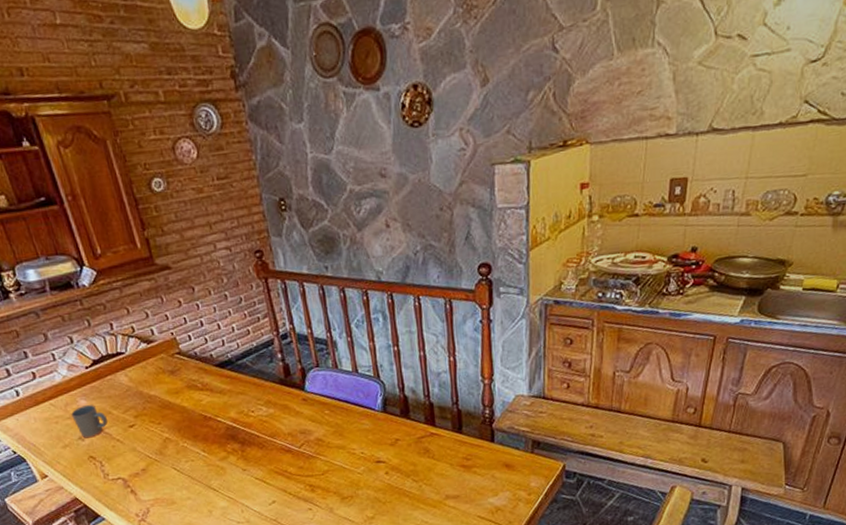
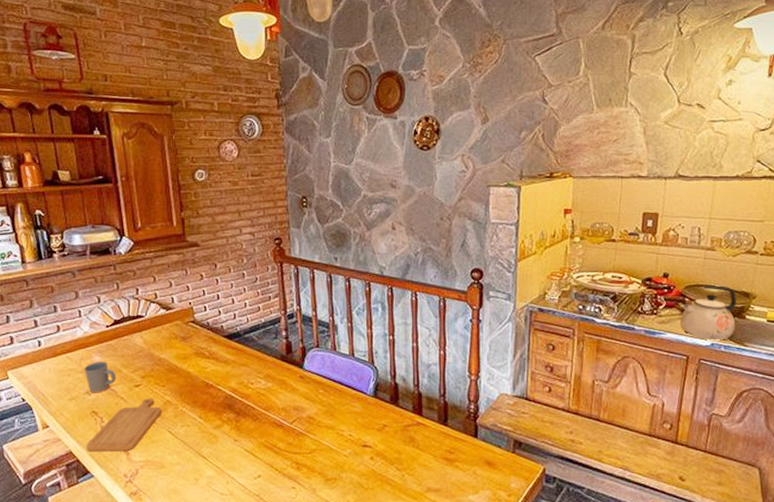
chopping board: none [90,437,163,496] -> present [86,398,162,452]
kettle: none [708,255,772,317] -> present [680,284,737,341]

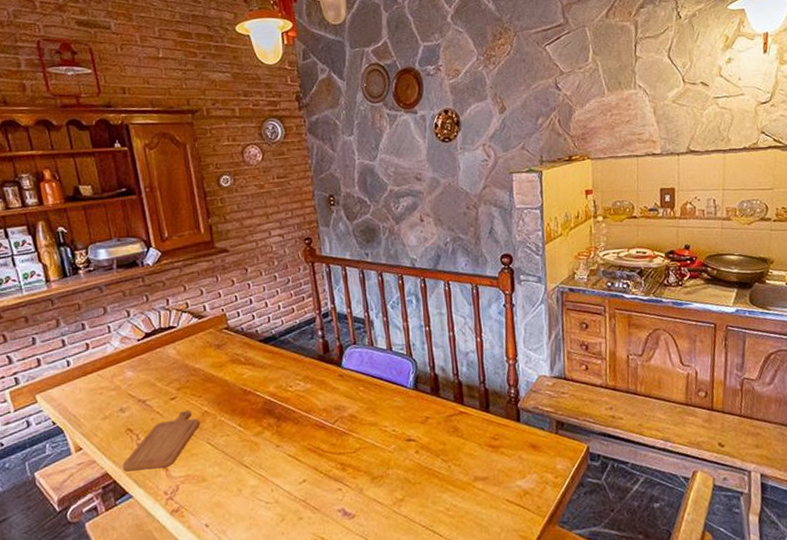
mug: present [84,362,116,393] -> none [116,376,150,410]
kettle: present [680,284,737,341] -> none [704,253,758,307]

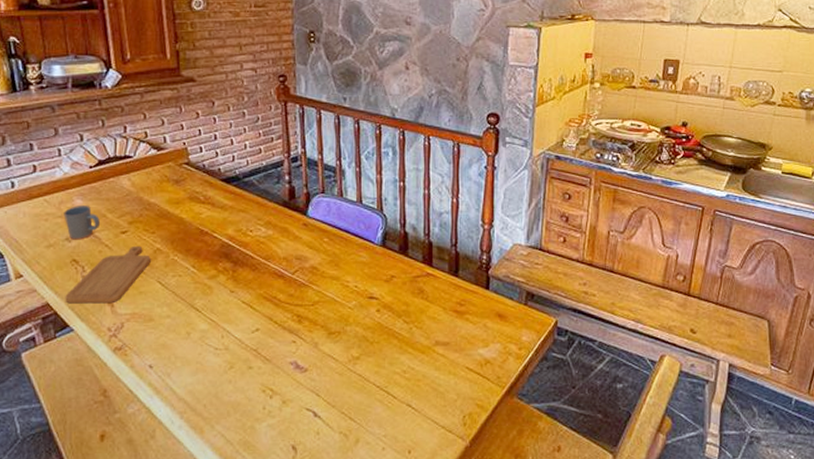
mug: none [116,376,150,410] -> present [63,206,100,240]

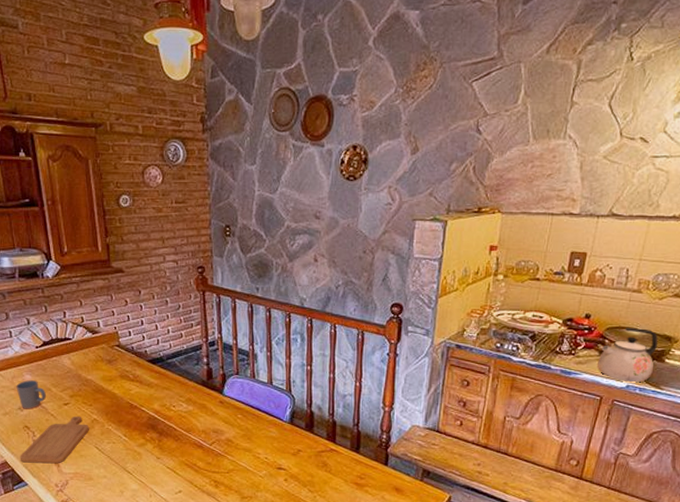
kettle: none [697,135,754,192] -> present [597,327,658,383]

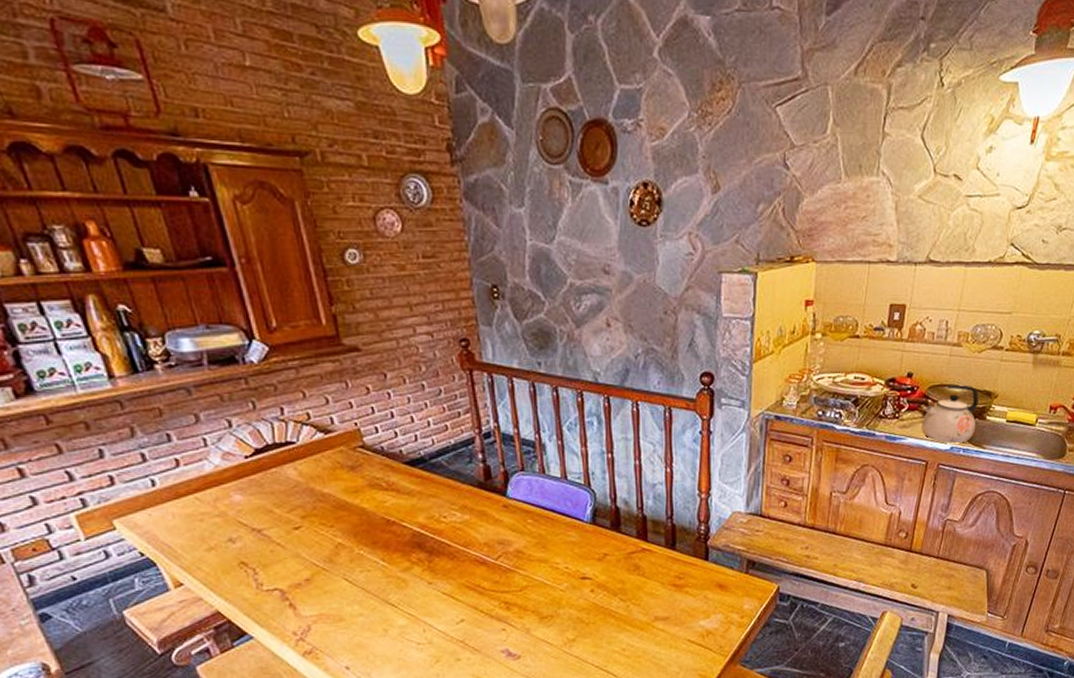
mug: present [16,380,46,410] -> none [221,501,267,541]
chopping board: present [20,416,89,463] -> none [237,541,333,610]

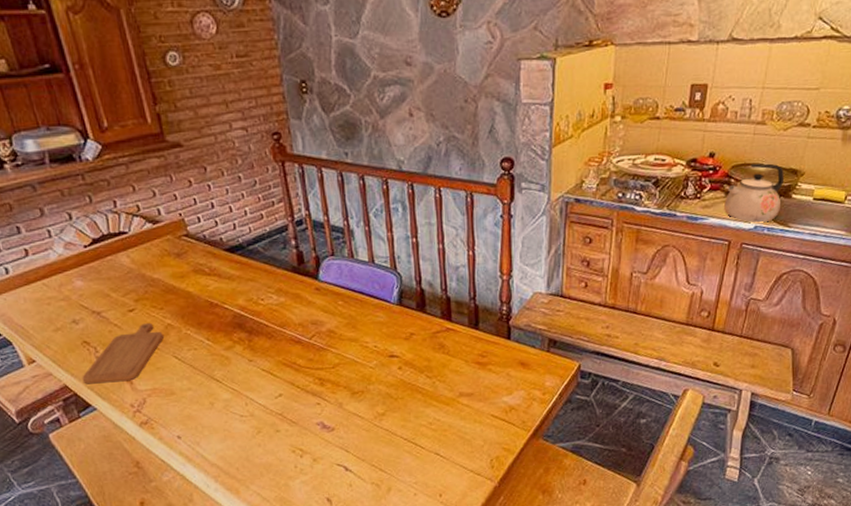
chopping board: none [237,541,333,610] -> present [82,322,163,384]

